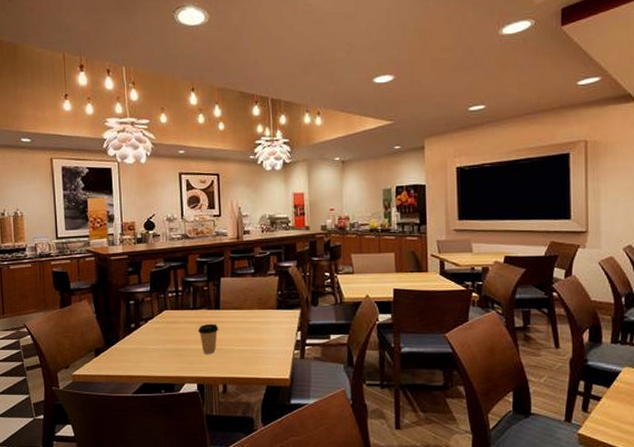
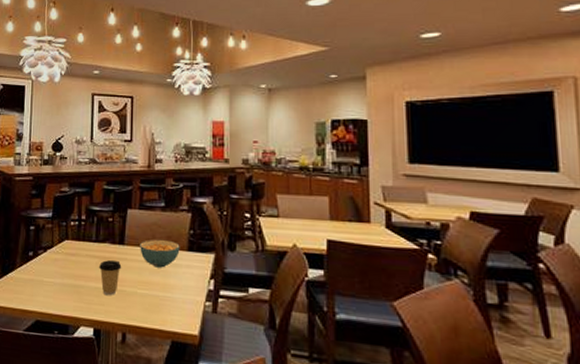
cereal bowl: none [234,301,270,326] -> present [140,239,180,268]

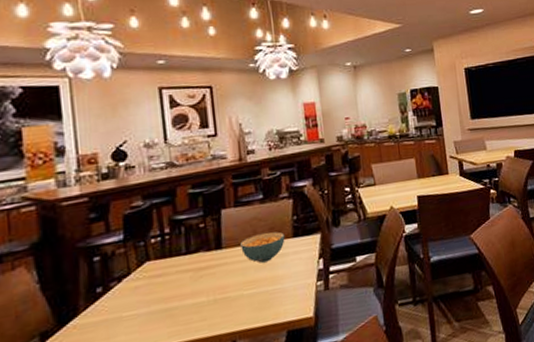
coffee cup: present [99,259,122,296] -> none [194,267,222,309]

